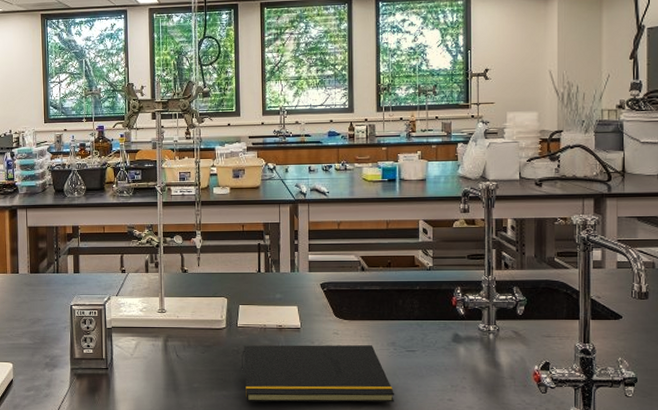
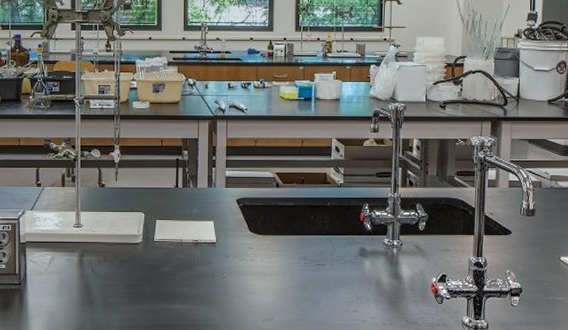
notepad: present [241,345,395,403] -> none [156,259,304,316]

